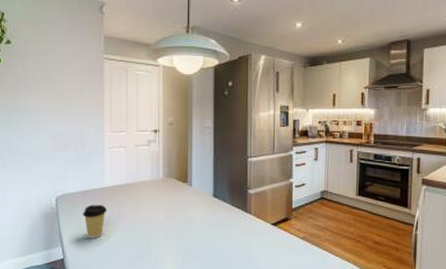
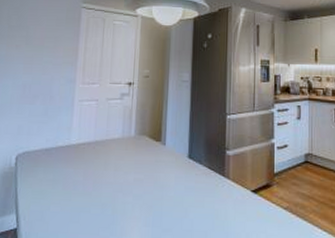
coffee cup: present [82,205,107,239] -> none [43,164,71,205]

